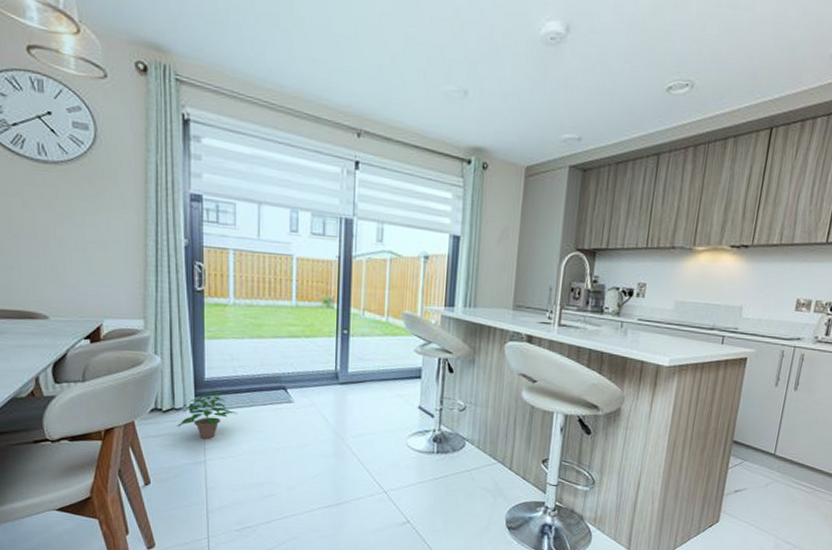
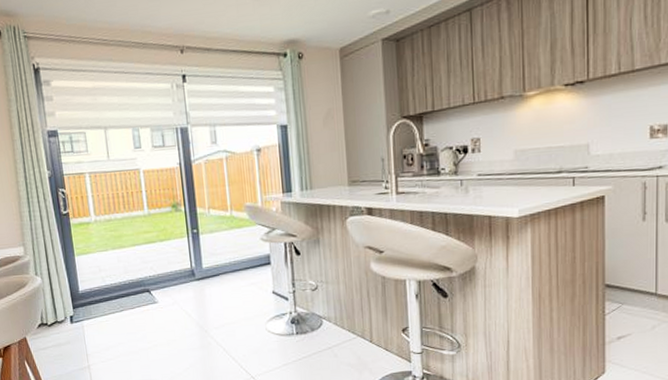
potted plant: present [175,389,238,439] -> none [60,300,112,346]

